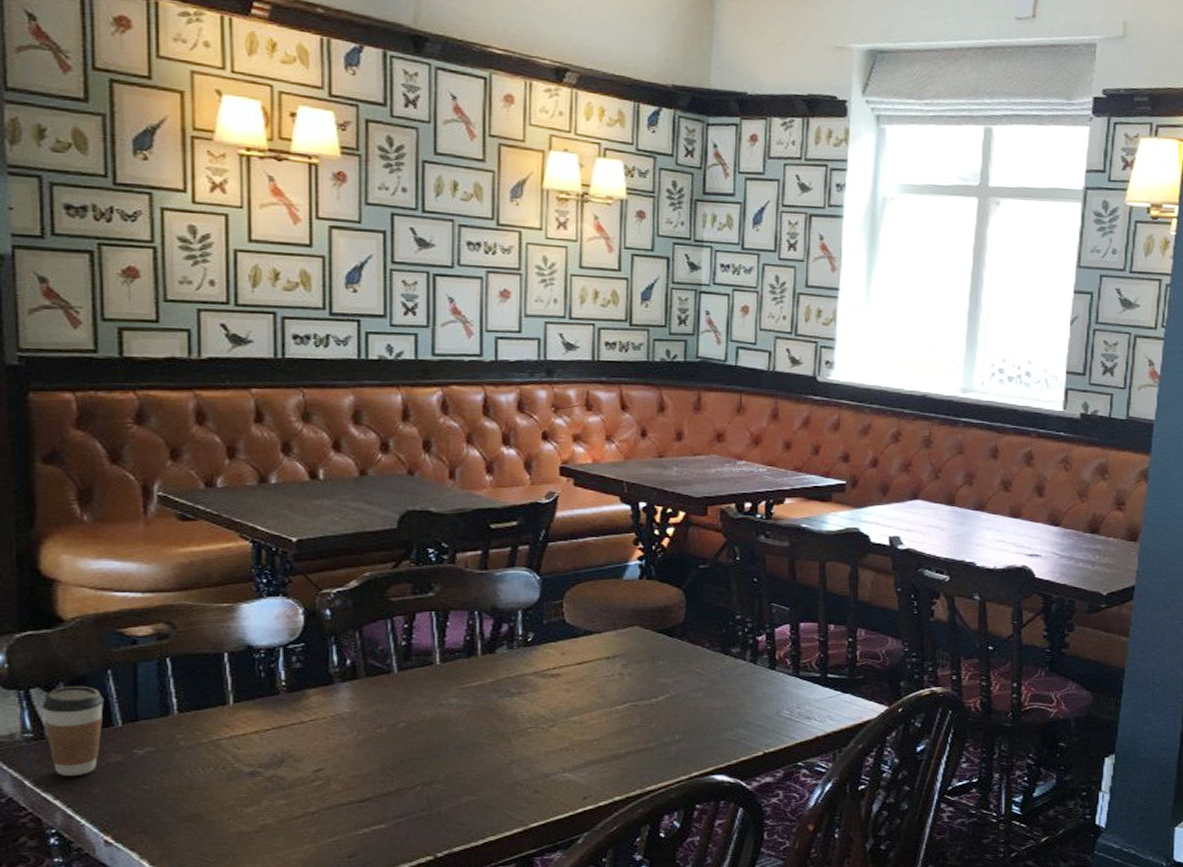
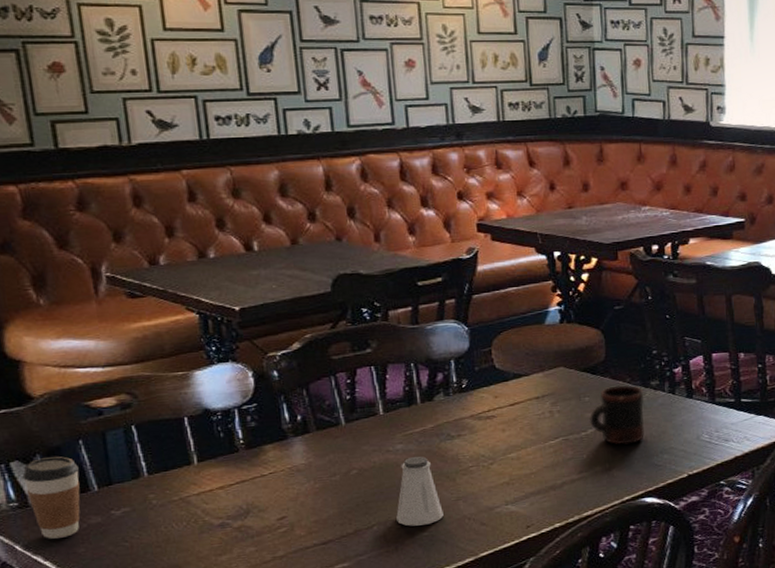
saltshaker: none [443,712,494,789] -> present [396,456,444,526]
mug: none [661,650,723,715] -> present [589,385,644,445]

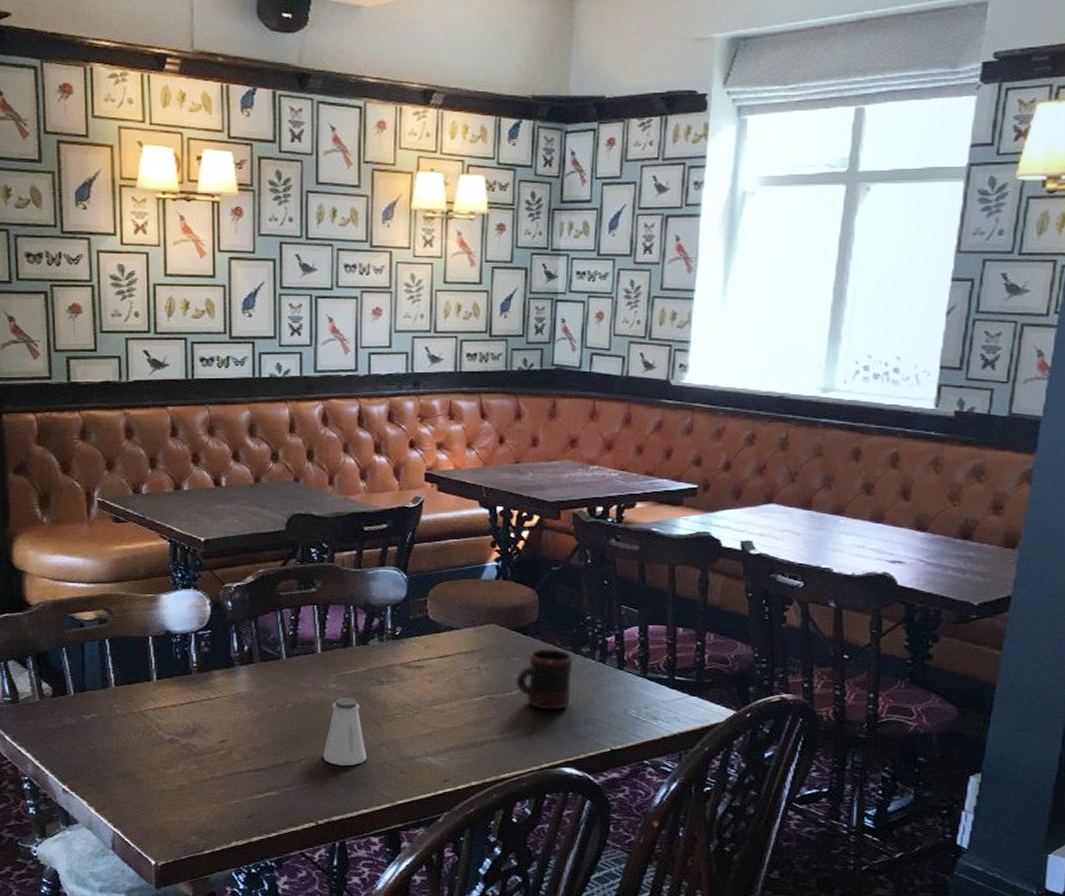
coffee cup: present [22,456,80,539] -> none [16,660,60,734]

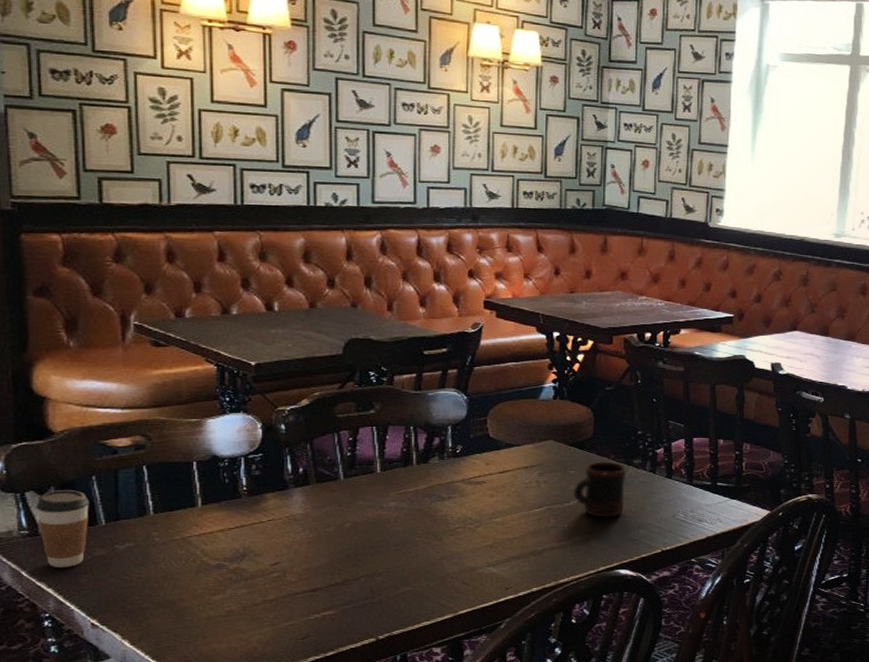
coffee cup: none [16,660,60,734] -> present [35,490,89,567]
saltshaker: present [323,697,367,766] -> none [383,514,428,580]

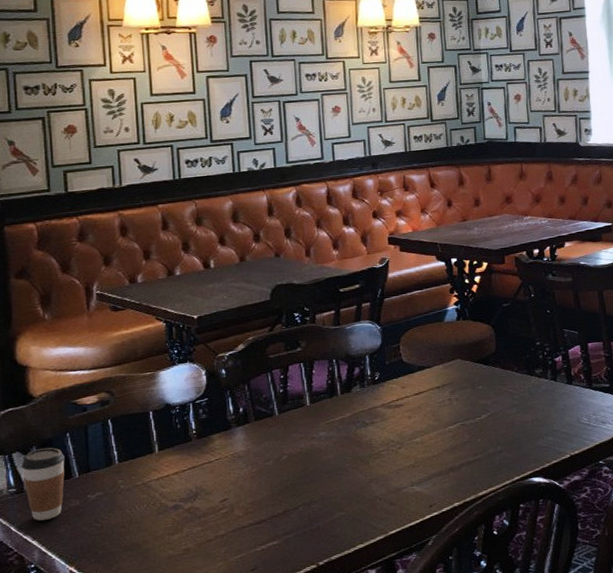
mug: present [572,461,626,518] -> none [482,374,531,429]

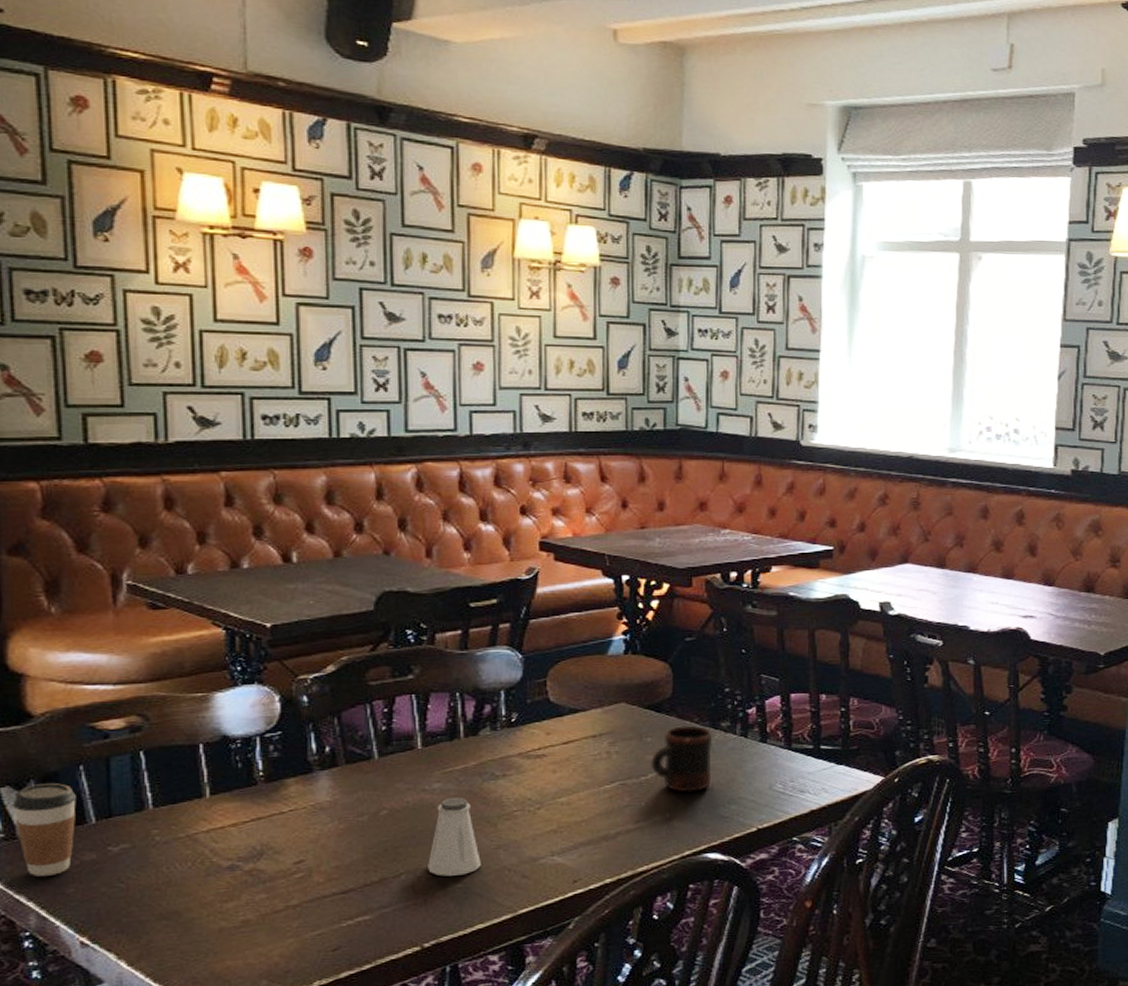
saltshaker: none [319,442,359,507] -> present [428,796,481,876]
mug: none [482,374,531,429] -> present [650,725,713,793]

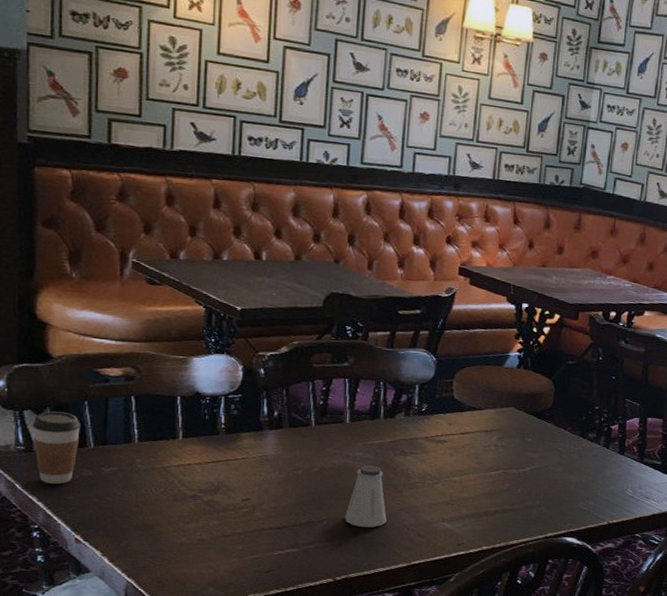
mug: present [650,725,713,793] -> none [528,432,581,487]

